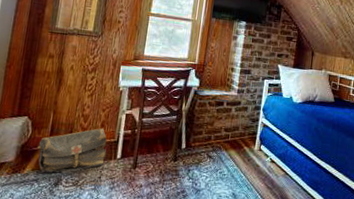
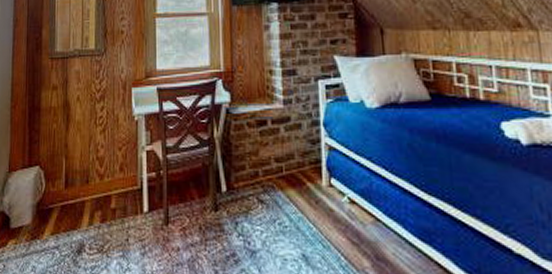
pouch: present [37,128,107,173] -> none [54,173,130,236]

